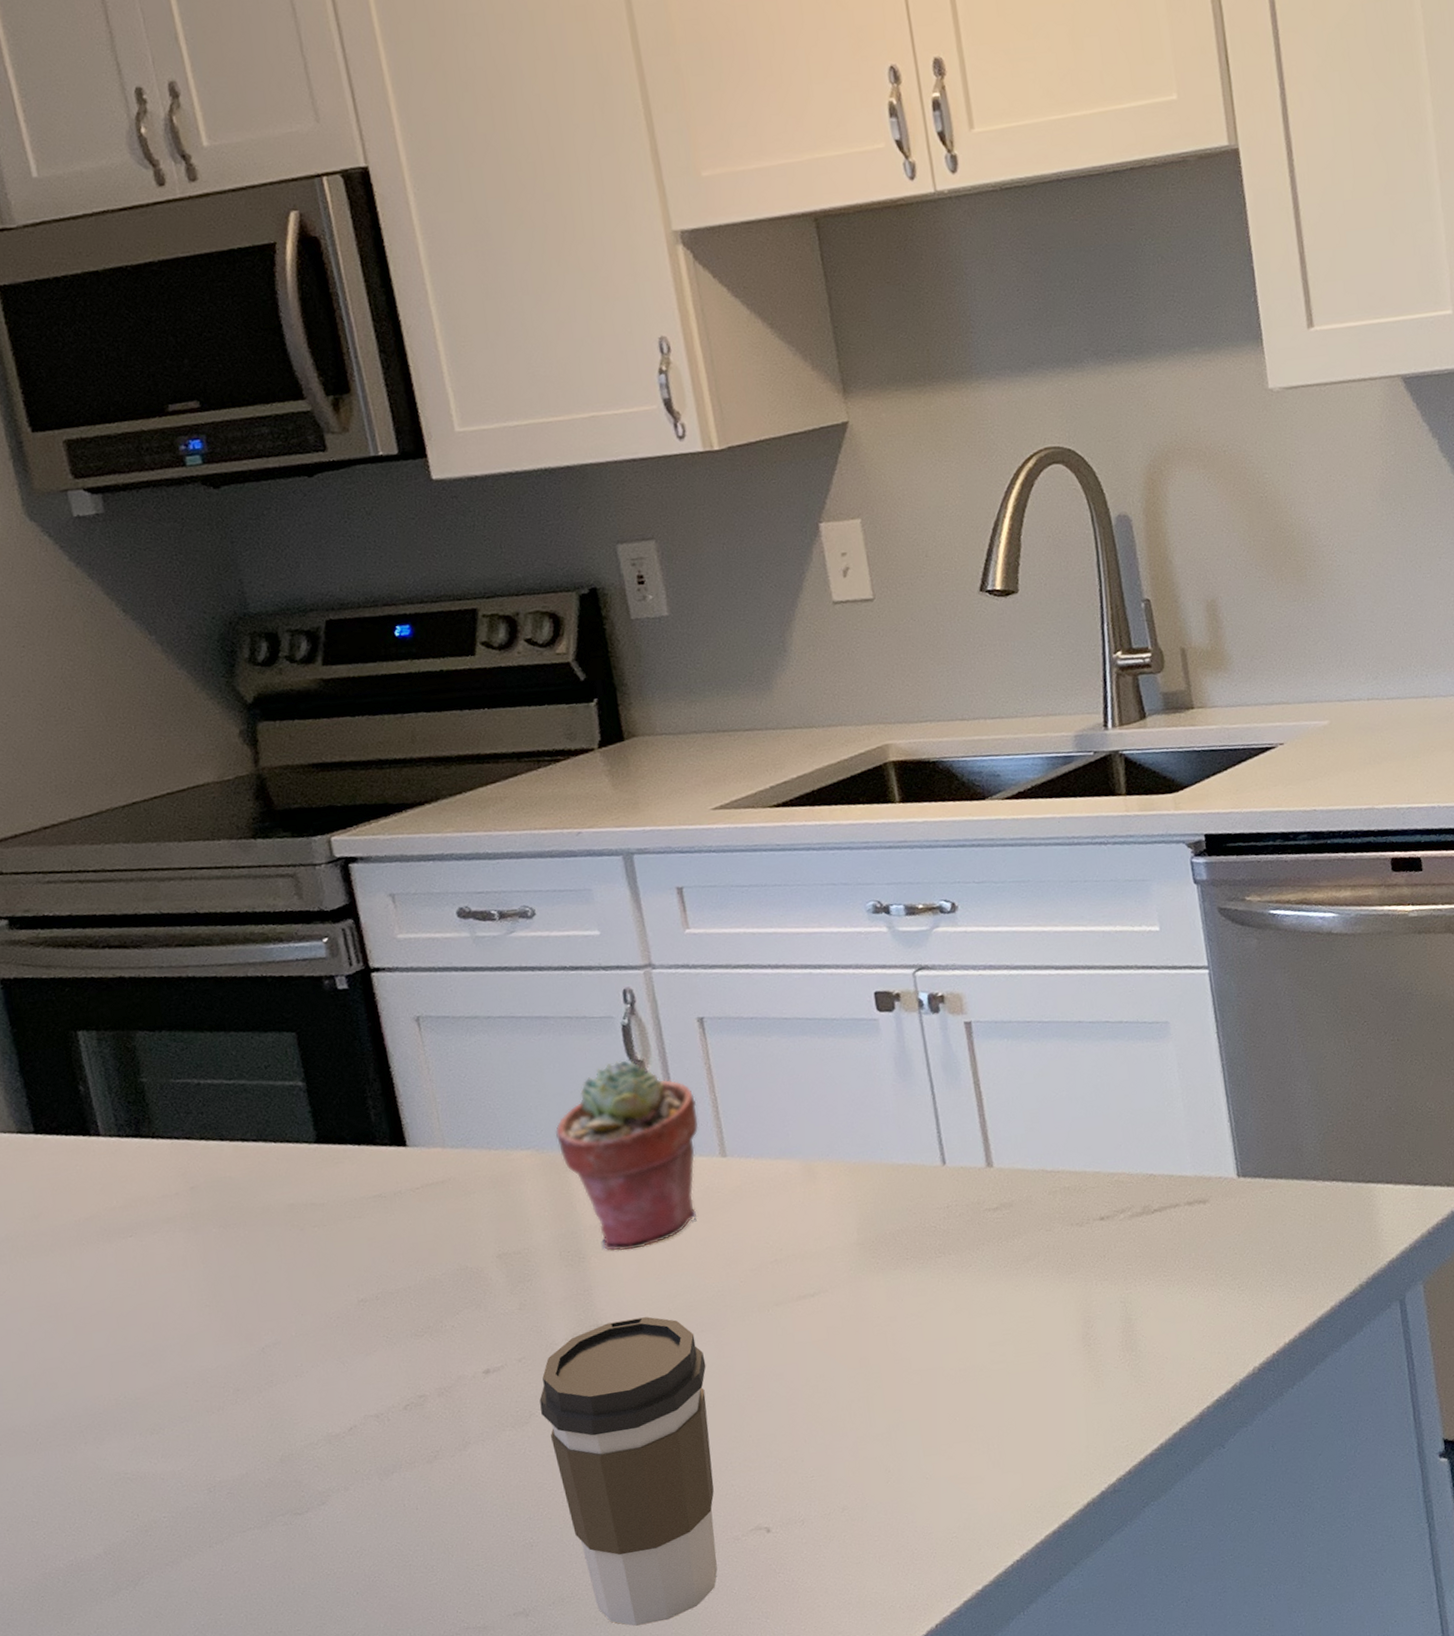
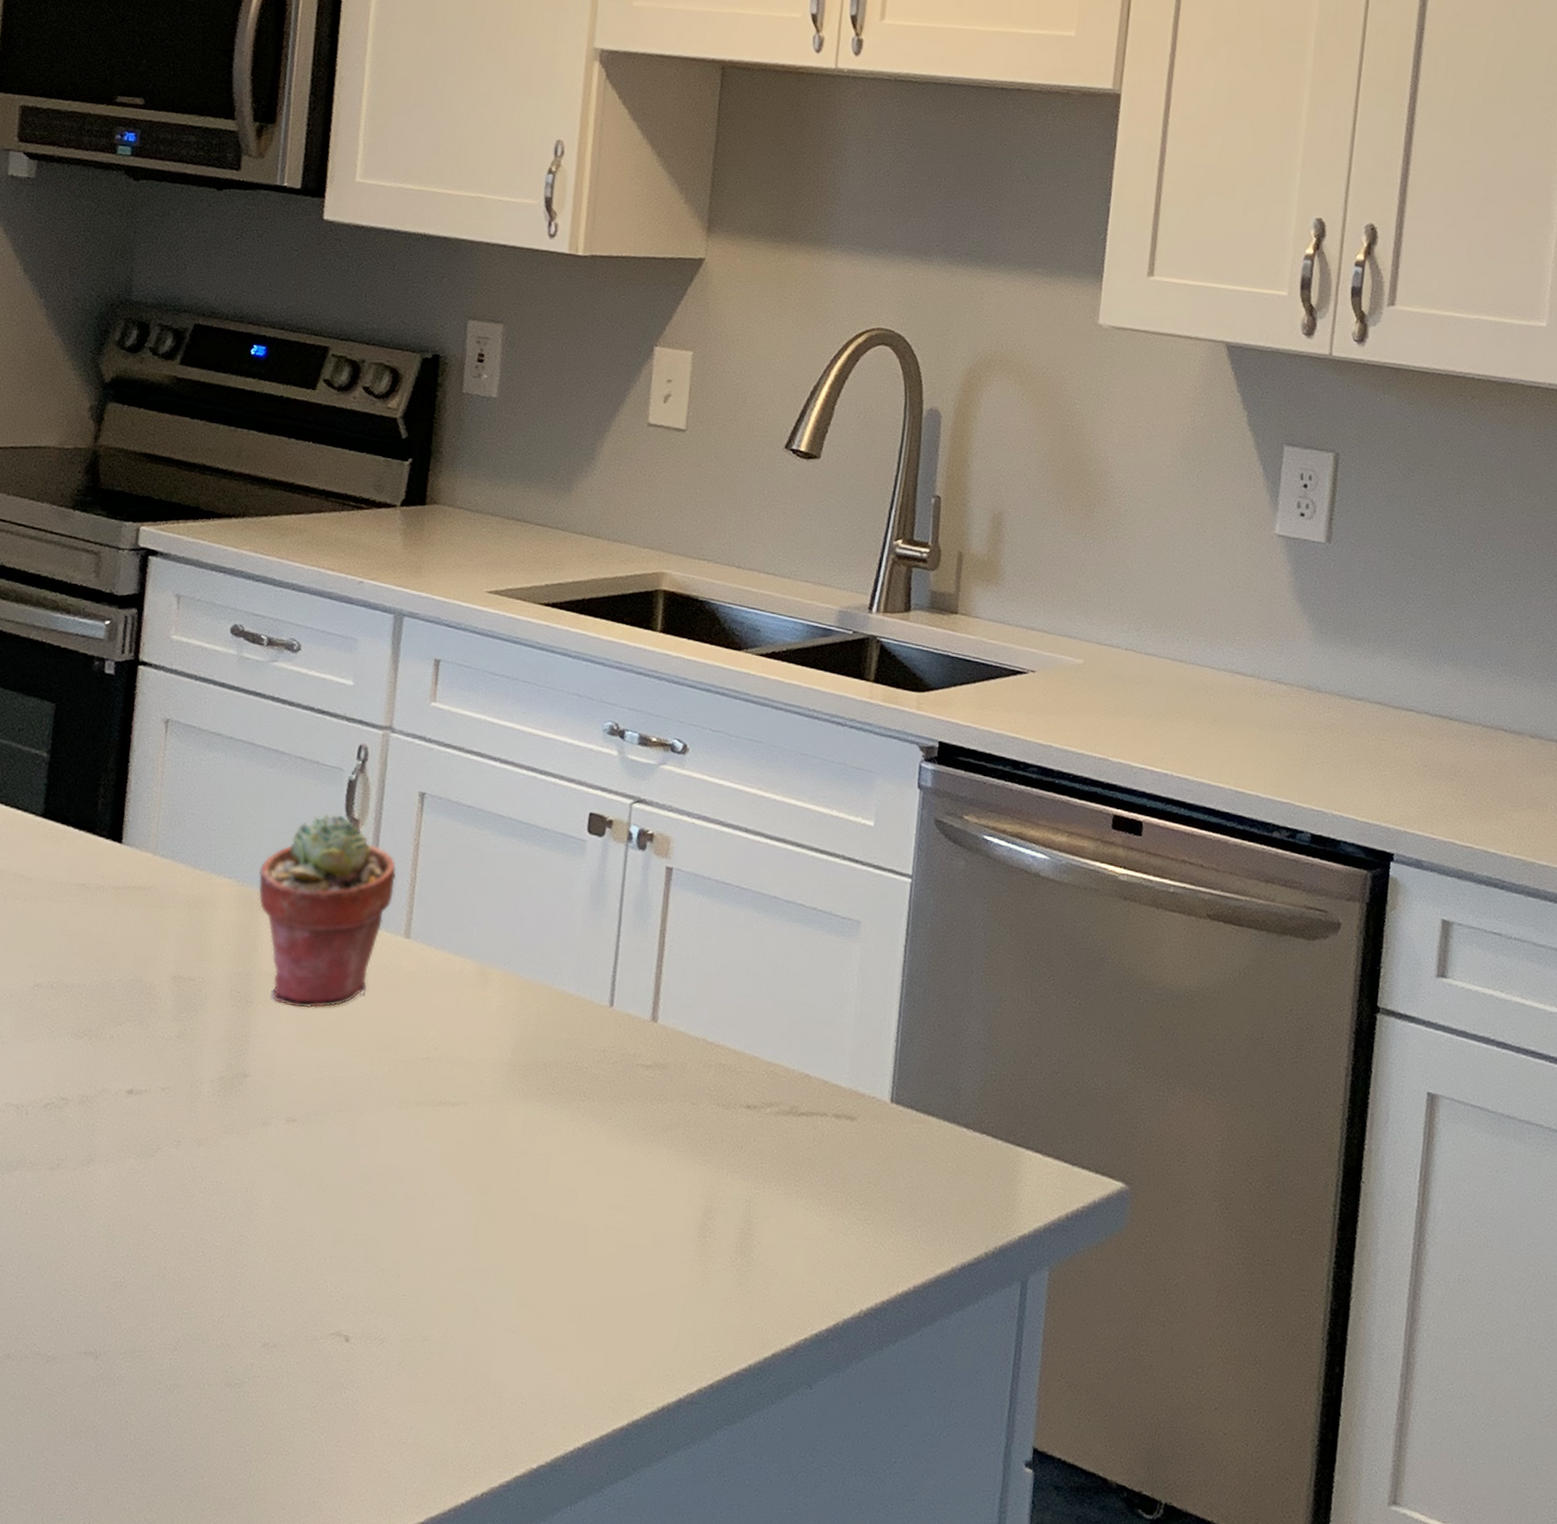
coffee cup: present [539,1316,718,1626] -> none [164,1075,335,1406]

